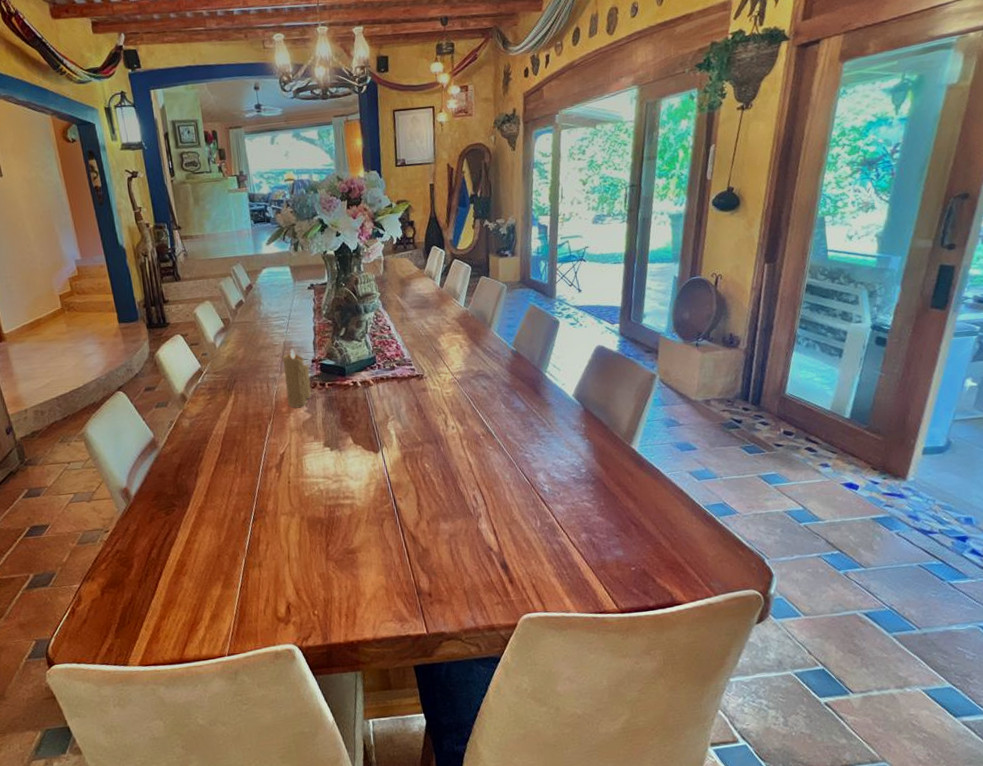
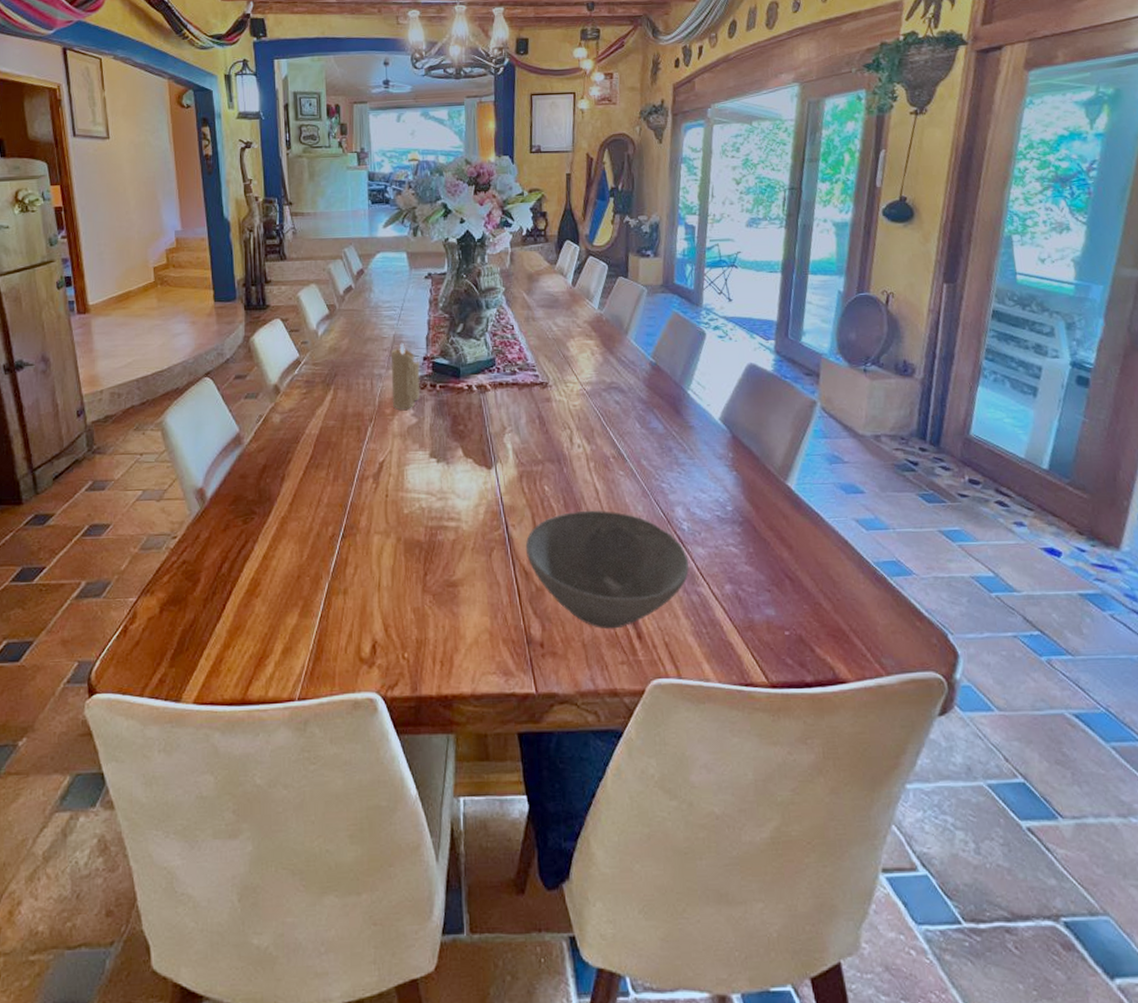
bowl: none [411,481,550,578] -> present [525,510,689,629]

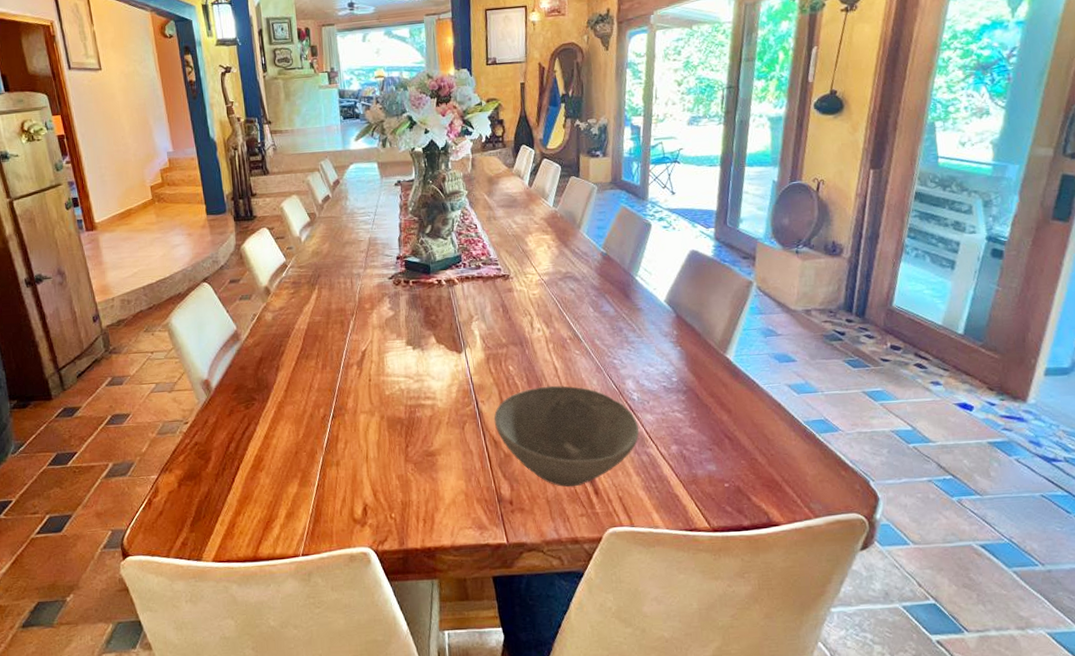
candle: present [390,342,421,410] -> none [367,244,395,304]

